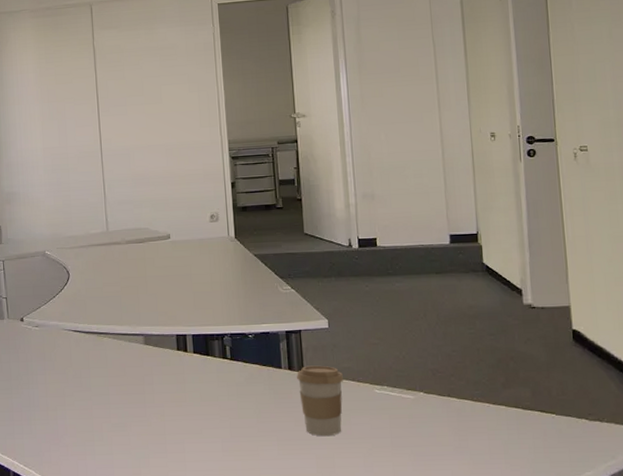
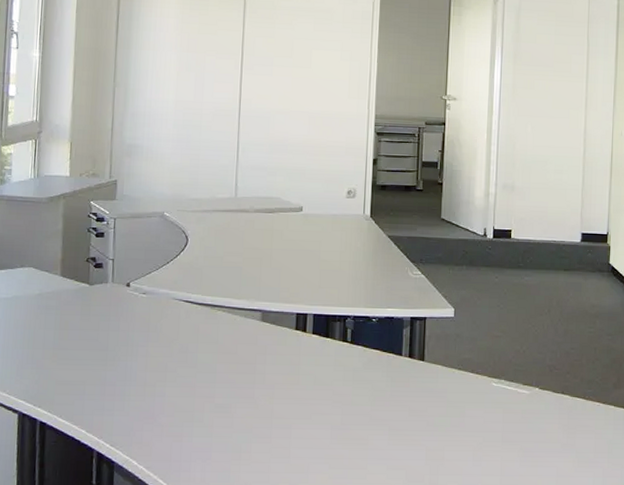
coffee cup: present [297,365,344,437] -> none [416,354,463,428]

